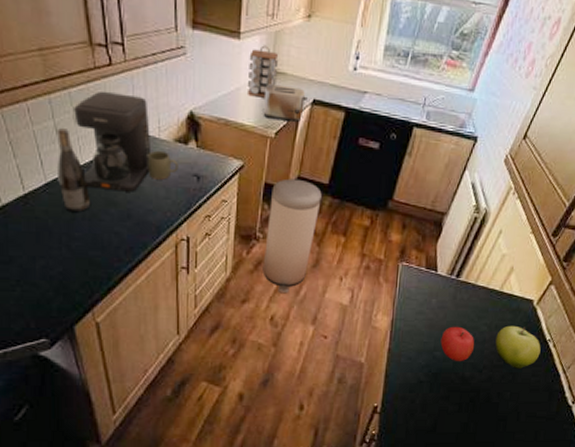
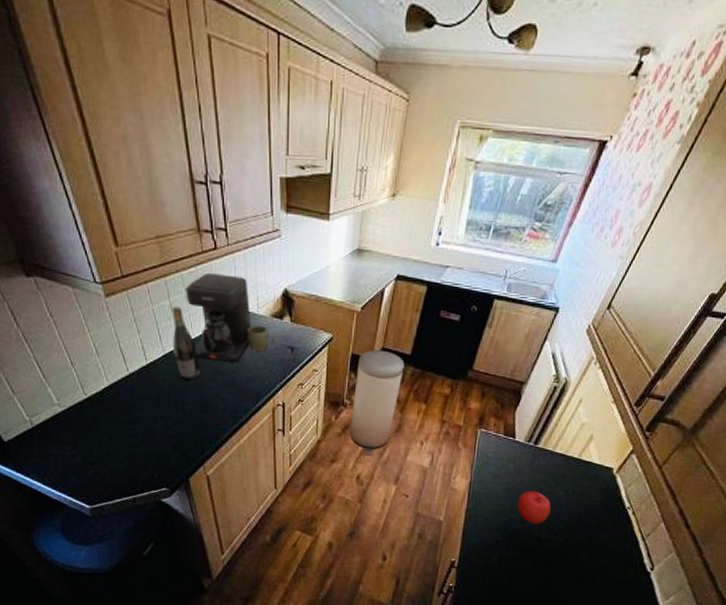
spice rack: present [248,45,279,98] -> none [336,225,365,274]
toaster: present [263,84,308,123] -> none [350,261,392,298]
fruit: present [495,325,541,370] -> none [572,492,620,535]

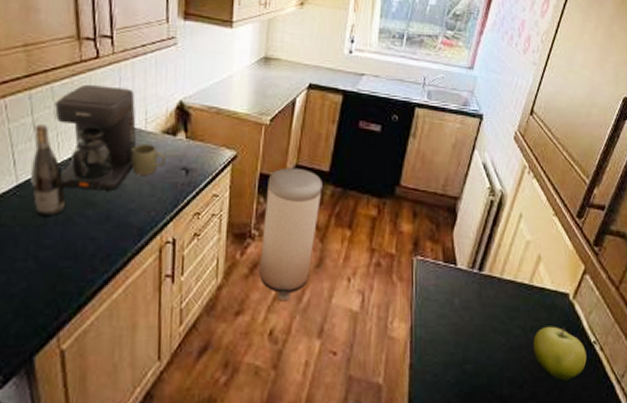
fruit: present [517,490,551,524] -> none [469,330,509,376]
fruit: none [572,492,620,535] -> present [533,326,587,383]

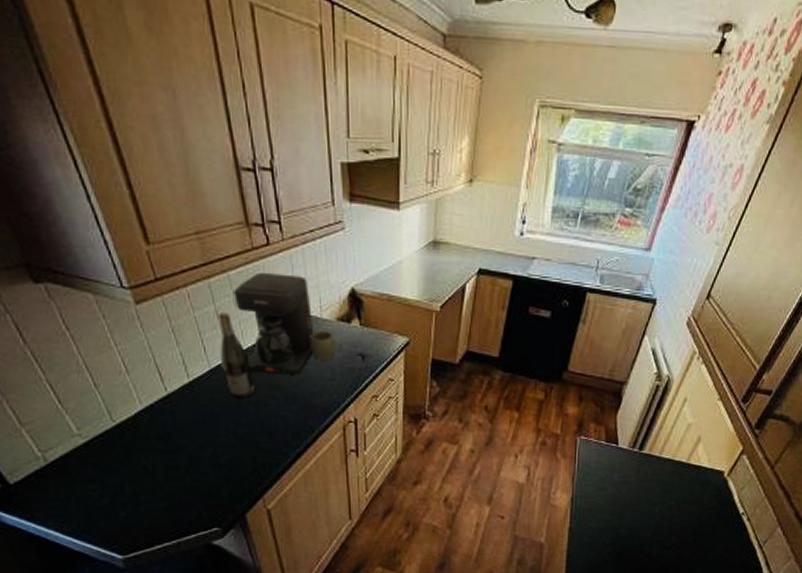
pedal bin: present [259,167,323,301] -> none [434,353,492,474]
fruit: present [533,326,587,383] -> none [684,499,734,546]

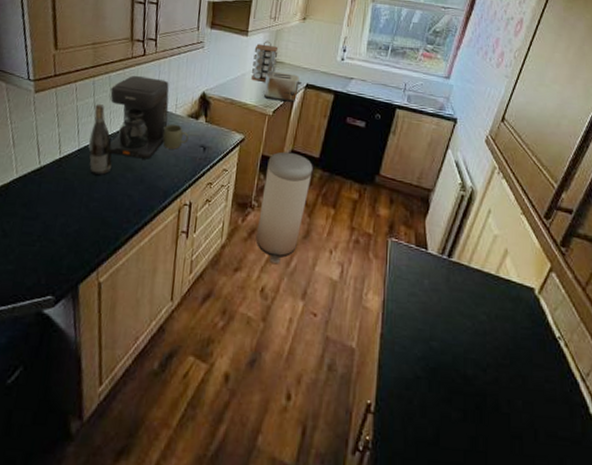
spice rack: none [410,214,441,270] -> present [251,41,278,82]
toaster: none [426,255,473,295] -> present [263,71,302,103]
pedal bin: none [434,353,492,474] -> present [256,151,313,264]

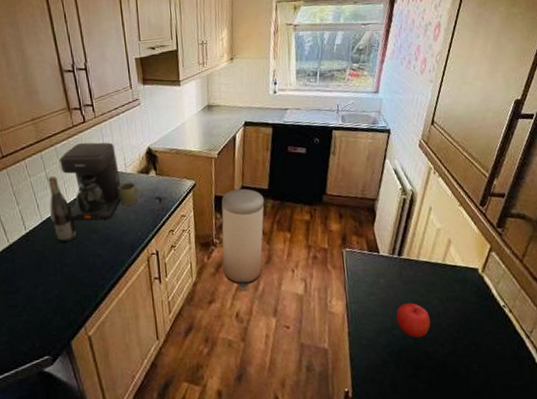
spice rack: present [251,41,278,82] -> none [189,87,213,128]
toaster: present [263,71,302,103] -> none [204,114,240,143]
fruit: none [436,312,474,356] -> present [396,302,431,338]

